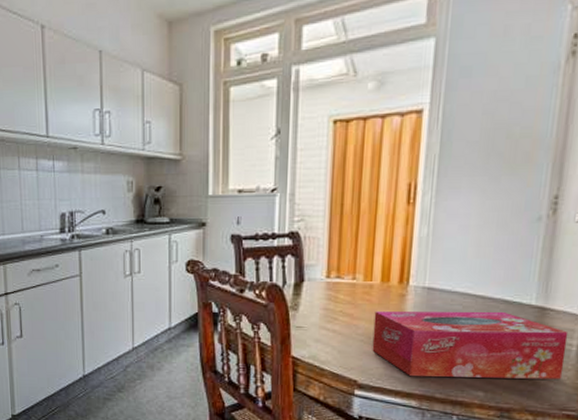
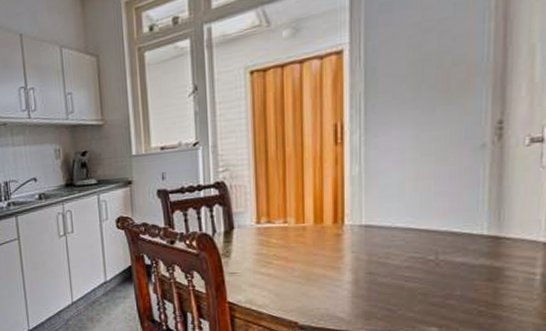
tissue box: present [372,311,569,380] -> none [310,244,530,316]

